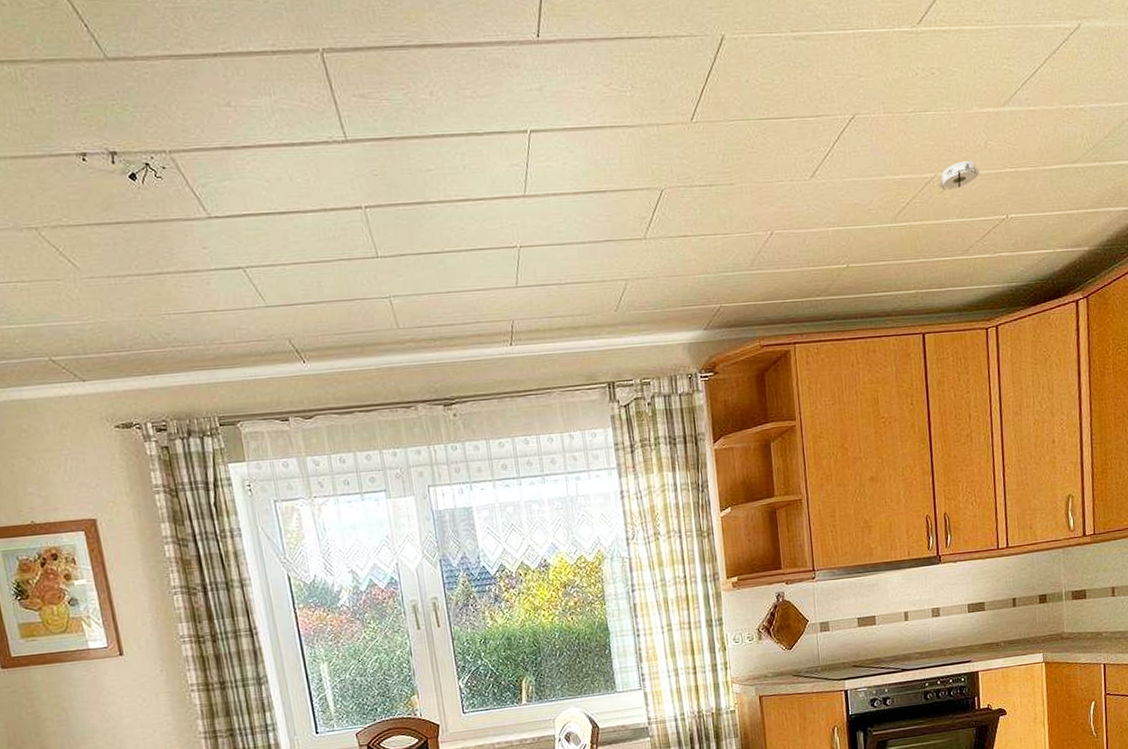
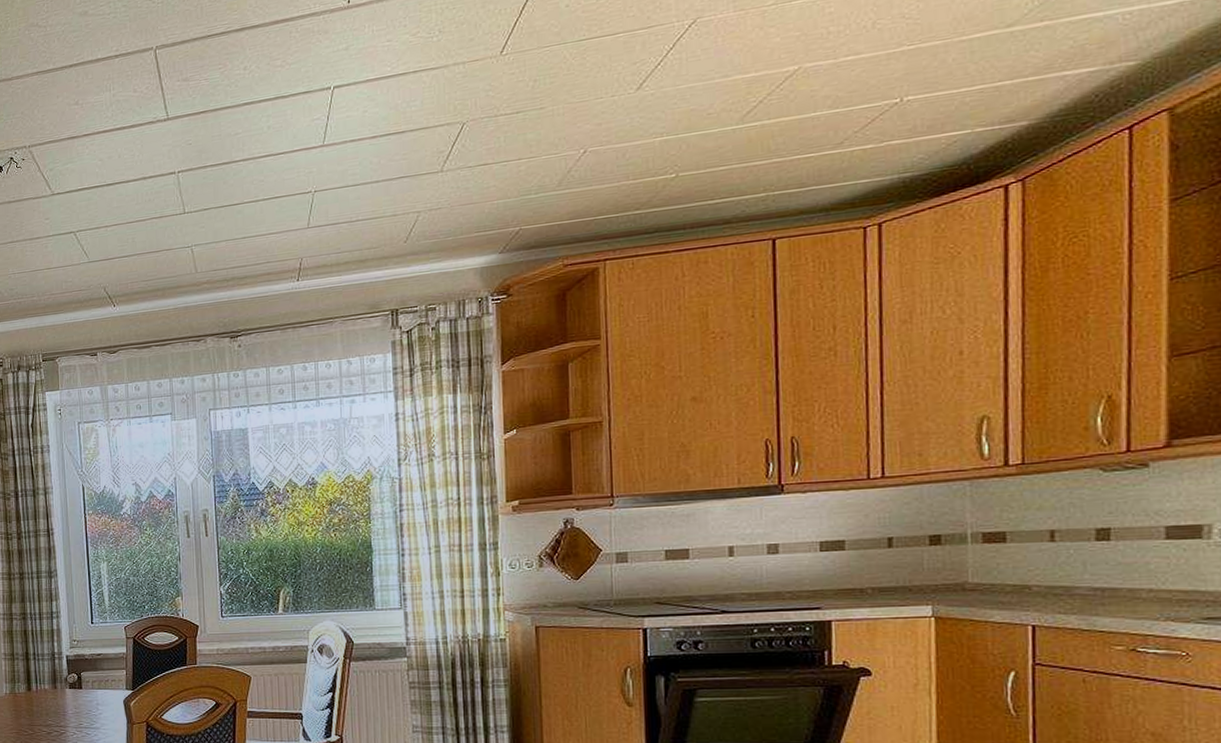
smoke detector: present [938,161,980,195] -> none [803,45,865,88]

